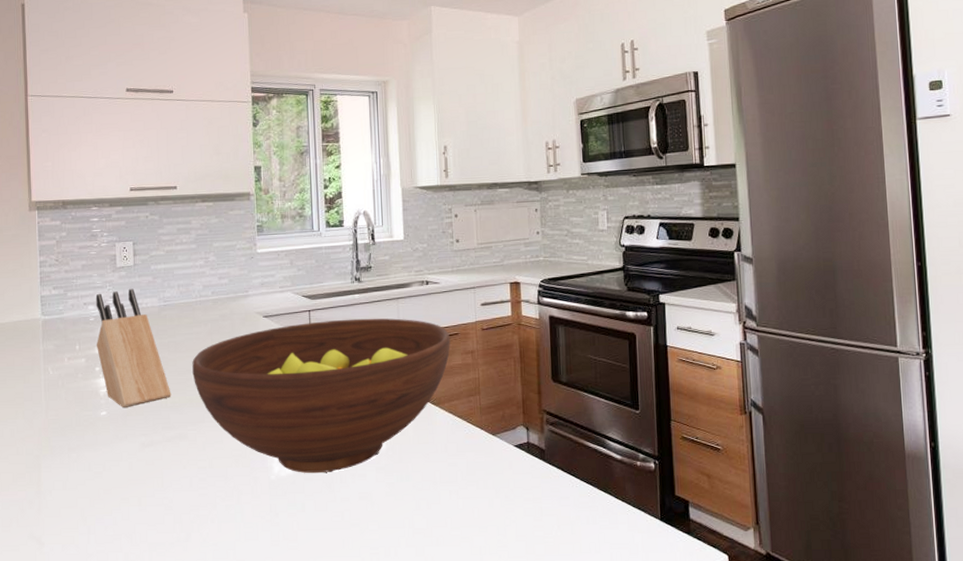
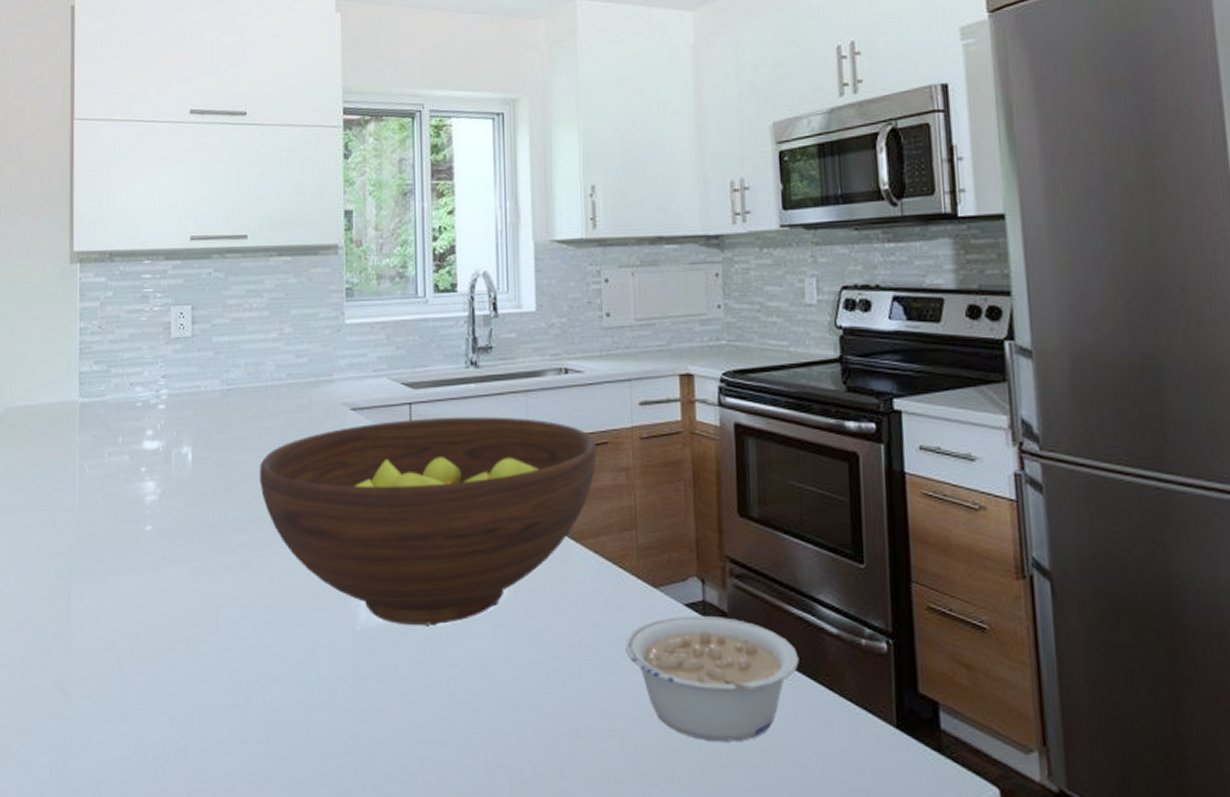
knife block: present [95,288,171,407] -> none [142,366,233,522]
legume: none [472,453,595,539] -> present [625,615,799,742]

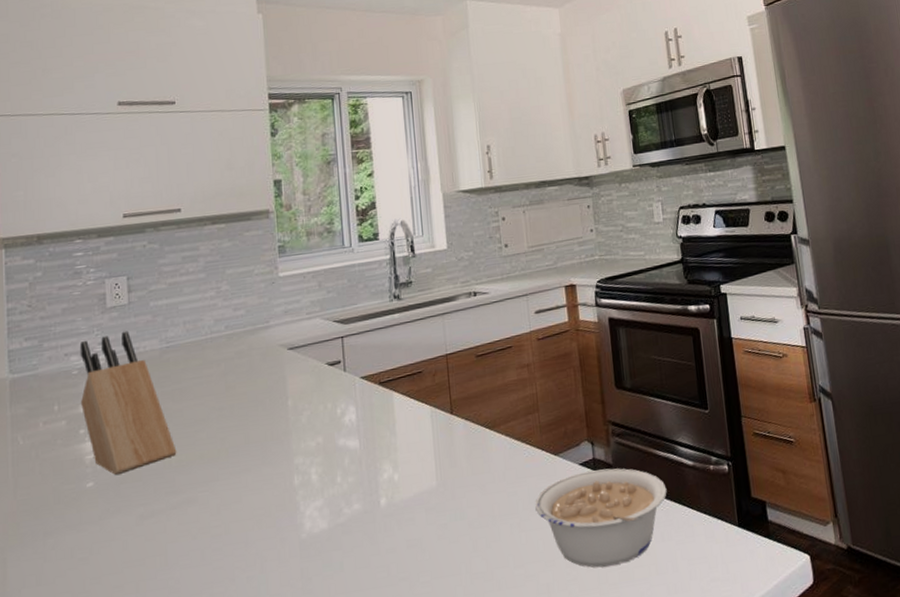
knife block: none [142,366,233,522] -> present [79,331,177,475]
fruit bowl: present [260,417,597,625] -> none [202,336,504,526]

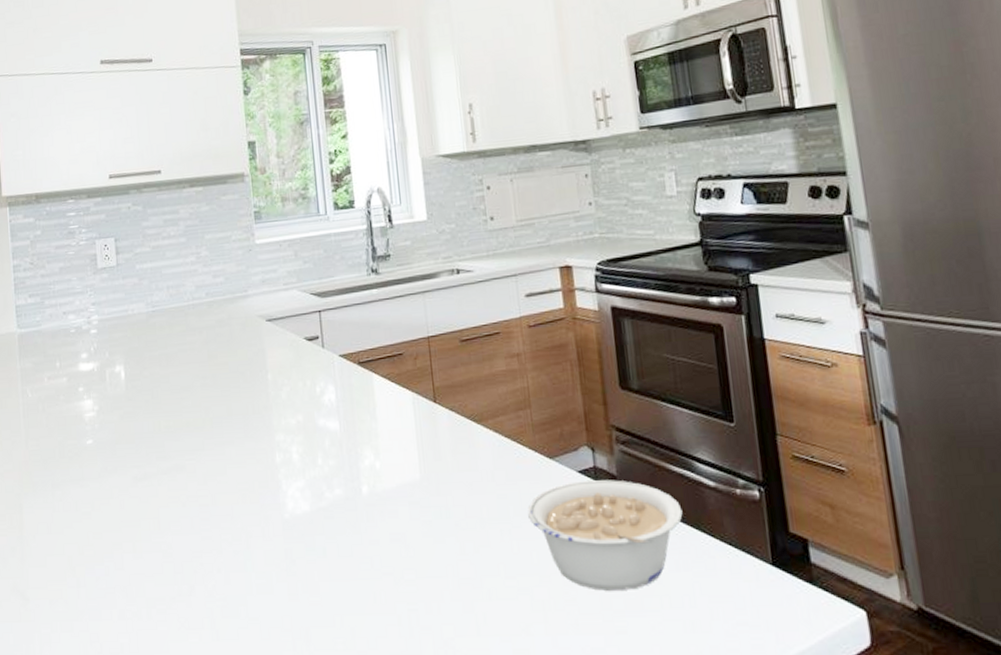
knife block: present [79,331,177,475] -> none [75,292,165,434]

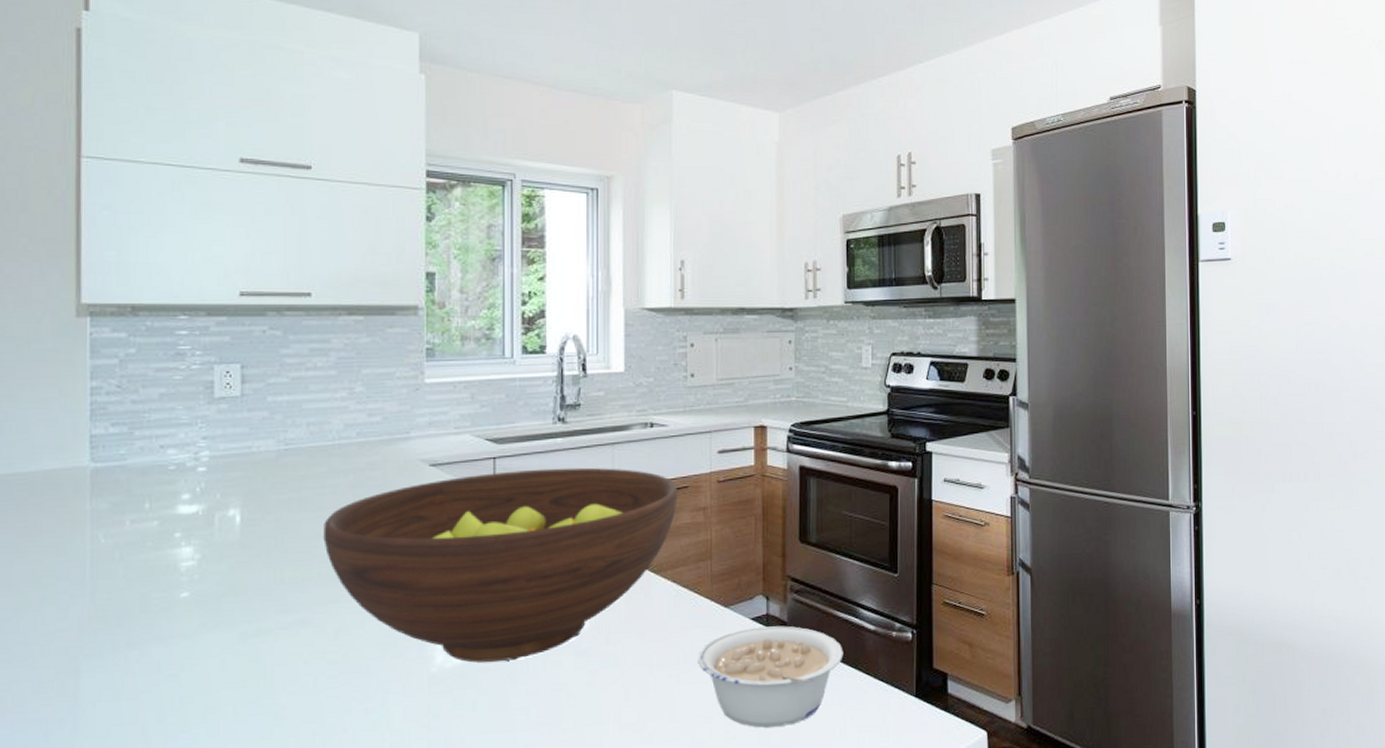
fruit bowl: none [187,316,491,510] -> present [323,467,678,663]

